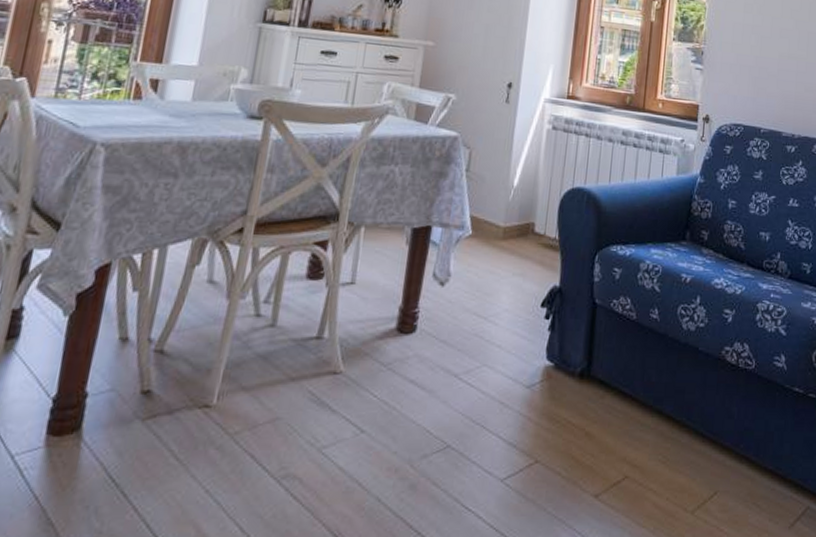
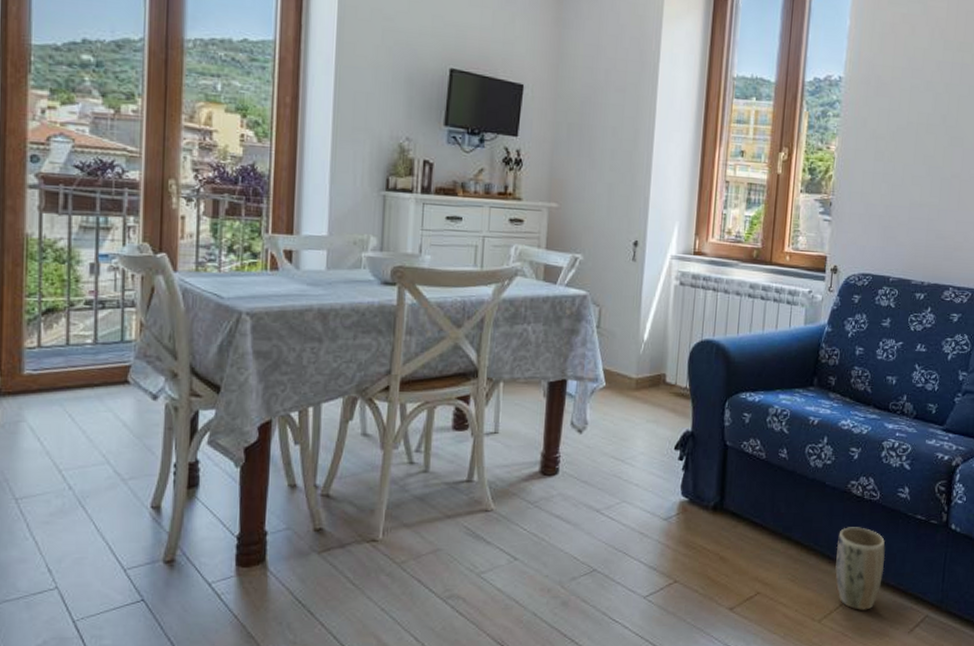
plant pot: none [709,400,763,500] -> present [835,527,886,610]

